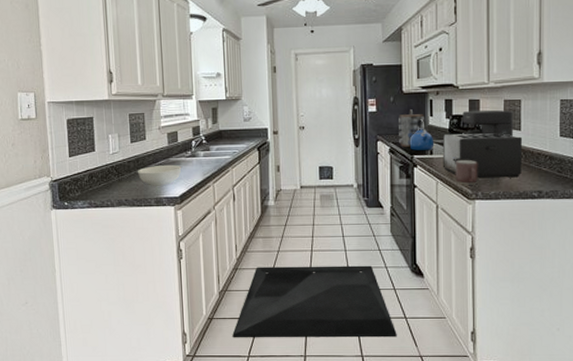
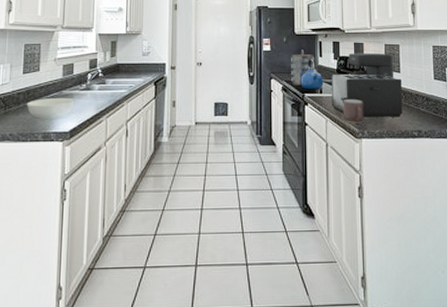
door mat: present [232,265,397,337] -> none [114,206,288,290]

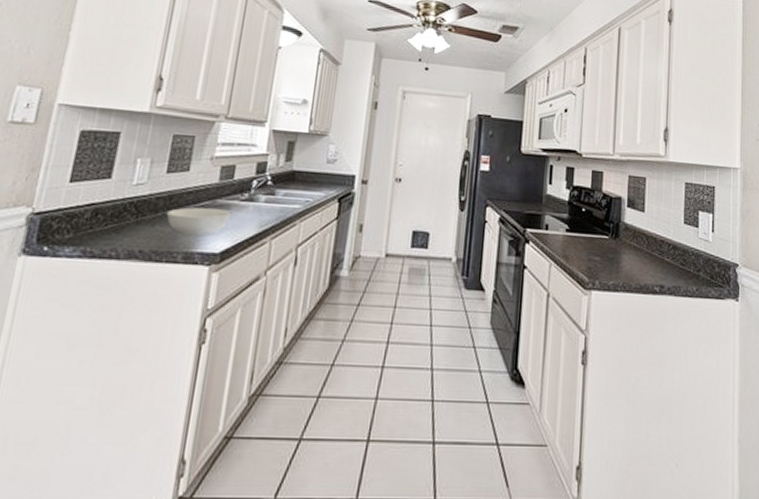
spice rack: present [291,50,315,87] -> none [511,173,543,219]
kettle: present [301,58,324,89] -> none [522,185,551,224]
toaster: present [331,73,403,118] -> none [558,206,646,267]
mug: present [343,100,364,124] -> none [571,240,597,271]
coffee maker: present [348,52,394,78] -> none [583,182,638,218]

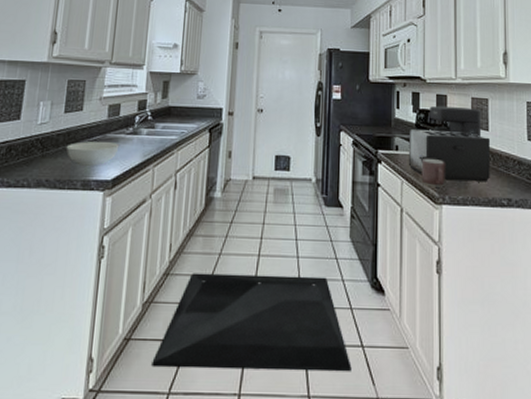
door mat: none [256,361,485,471] -> present [152,273,352,371]
toaster: none [558,206,646,267] -> present [408,128,491,182]
mug: none [571,240,597,271] -> present [421,159,445,187]
coffee maker: none [583,182,638,218] -> present [430,105,482,137]

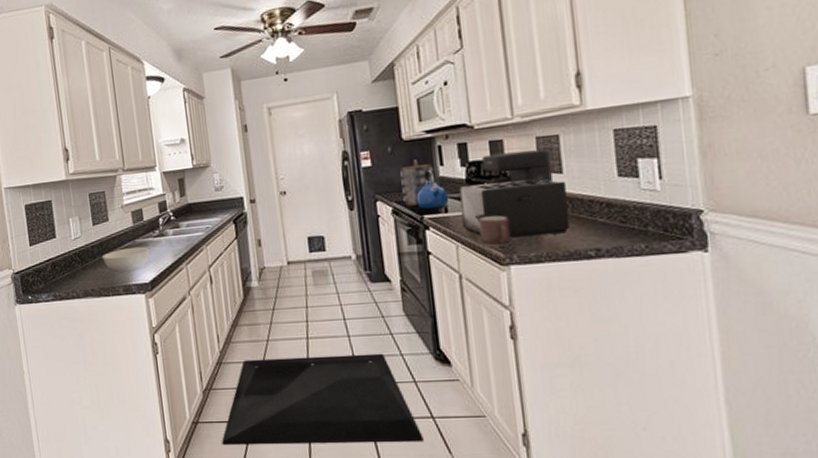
spice rack: none [363,100,392,142] -> present [400,159,435,207]
kettle: none [374,109,400,145] -> present [416,169,449,210]

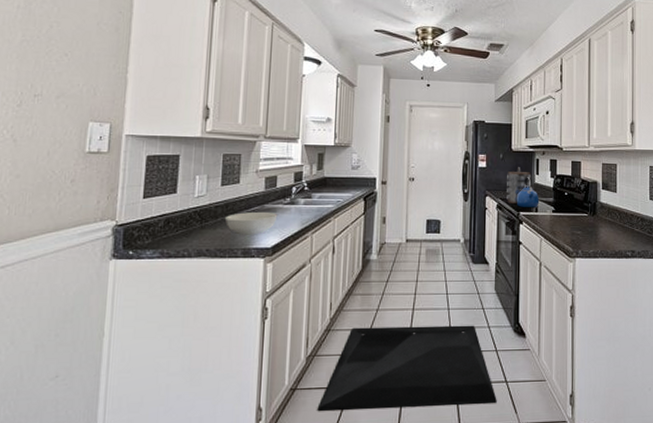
toaster: present [459,179,570,238] -> none [546,192,618,237]
mug: present [478,215,511,248] -> none [558,219,579,243]
coffee maker: present [482,149,554,184] -> none [565,171,611,198]

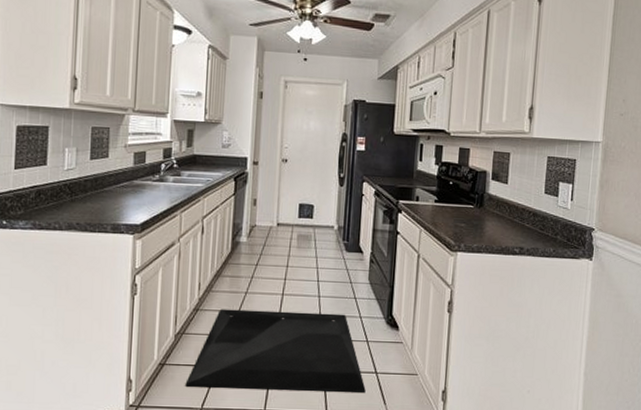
bowl: present [224,211,278,236] -> none [94,187,147,212]
spice rack: present [506,167,532,205] -> none [385,152,414,192]
kettle: present [516,176,540,207] -> none [395,162,422,196]

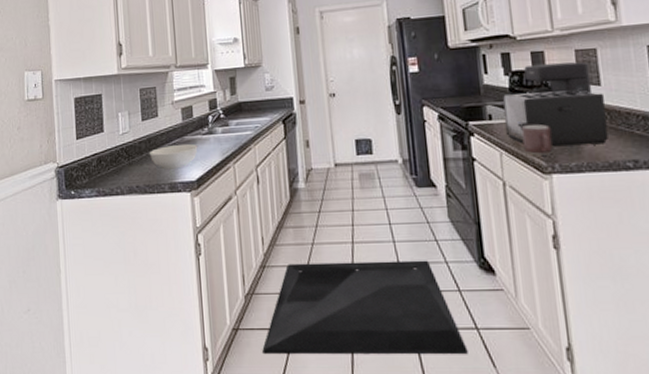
bowl: none [94,187,147,212] -> present [149,143,198,171]
toaster: none [427,180,509,232] -> present [502,90,609,147]
mug: none [439,209,463,236] -> present [521,124,553,156]
coffee maker: none [451,158,503,189] -> present [524,61,593,94]

